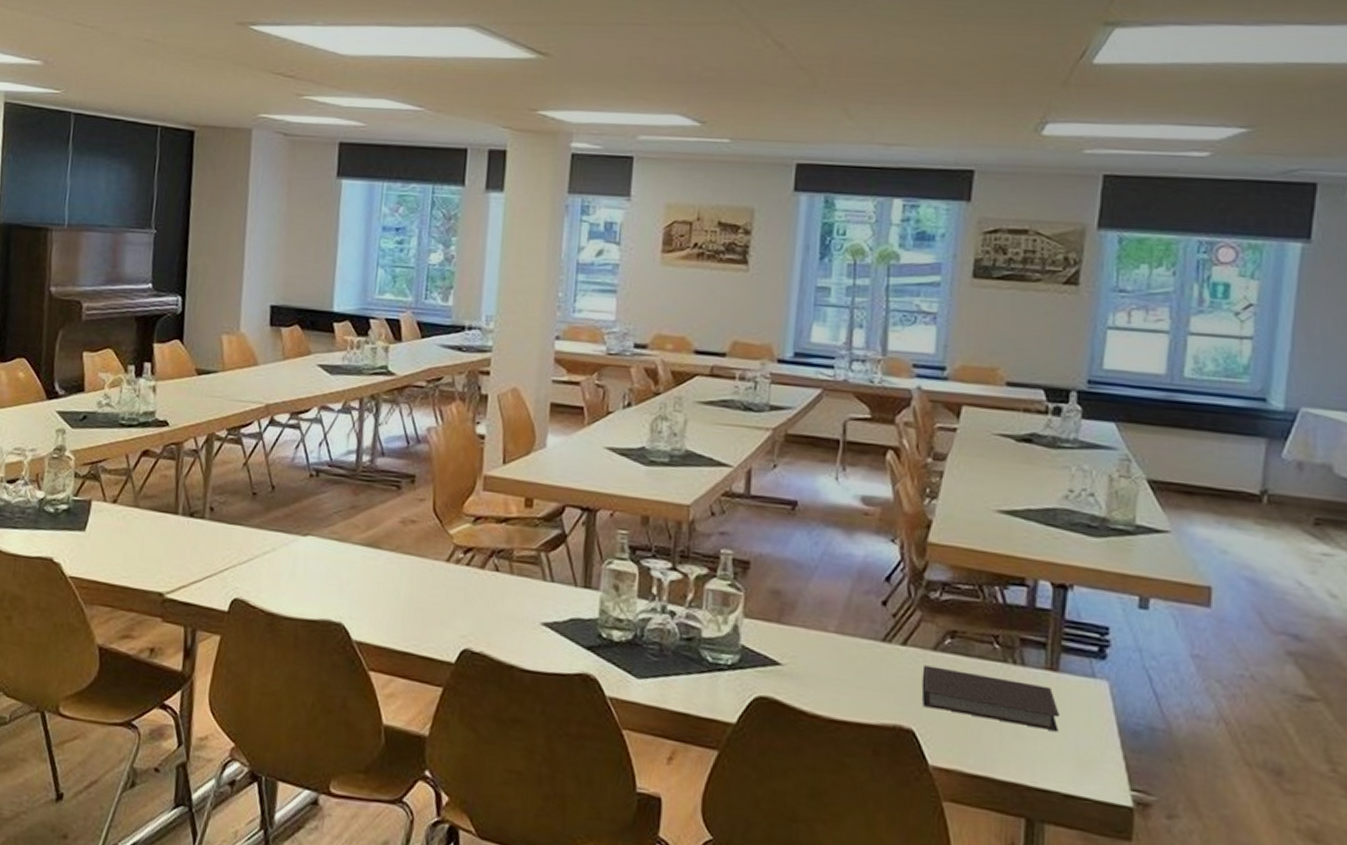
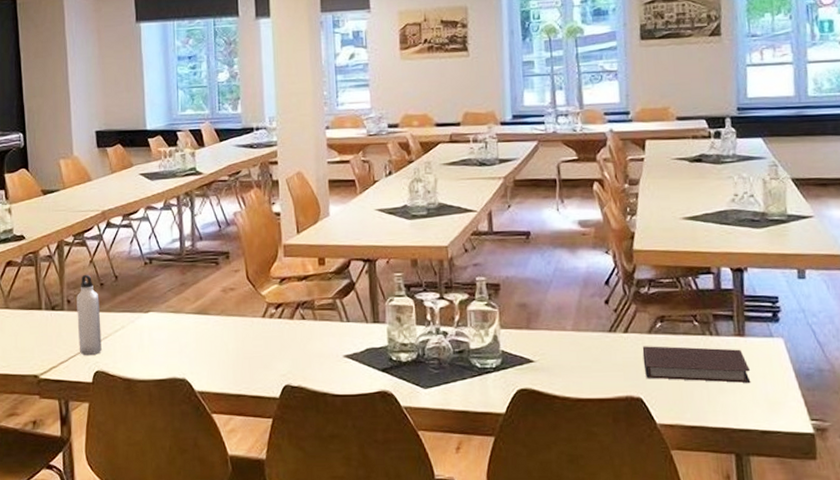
water bottle: none [216,478,250,579] -> present [77,274,102,356]

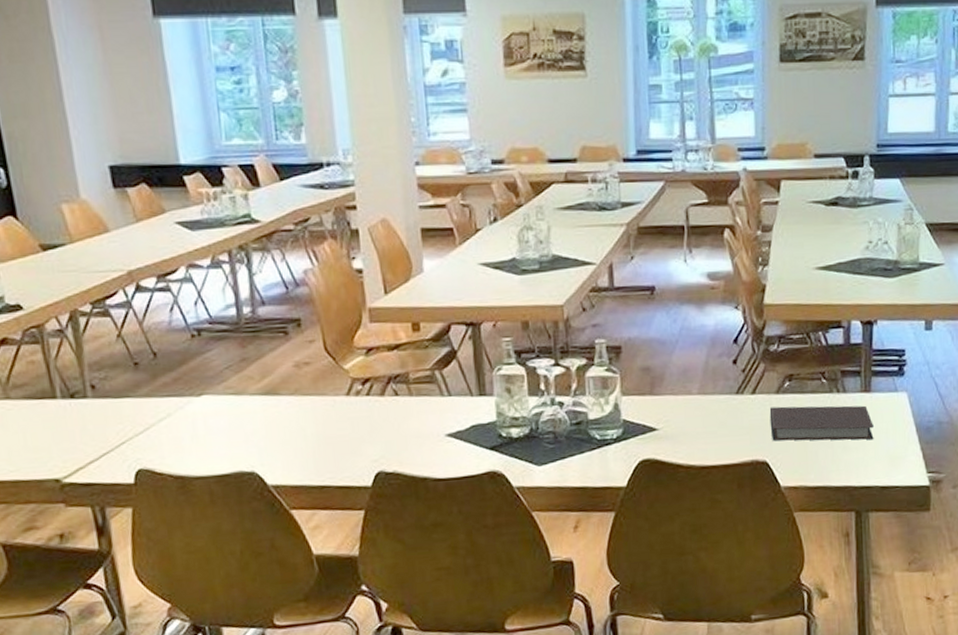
water bottle: present [77,274,102,356] -> none [103,351,144,452]

